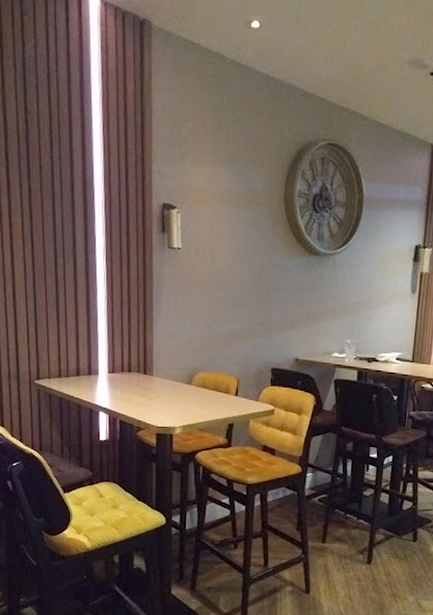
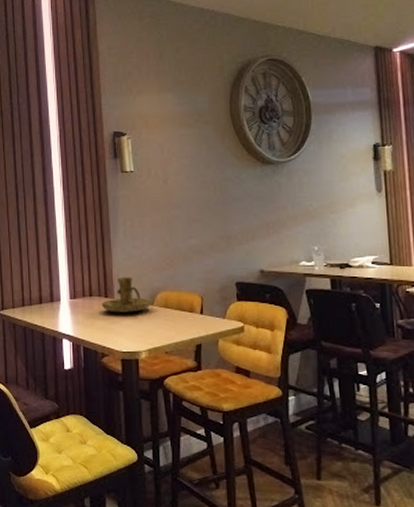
candle holder: none [139,355,190,391] -> present [101,277,152,313]

